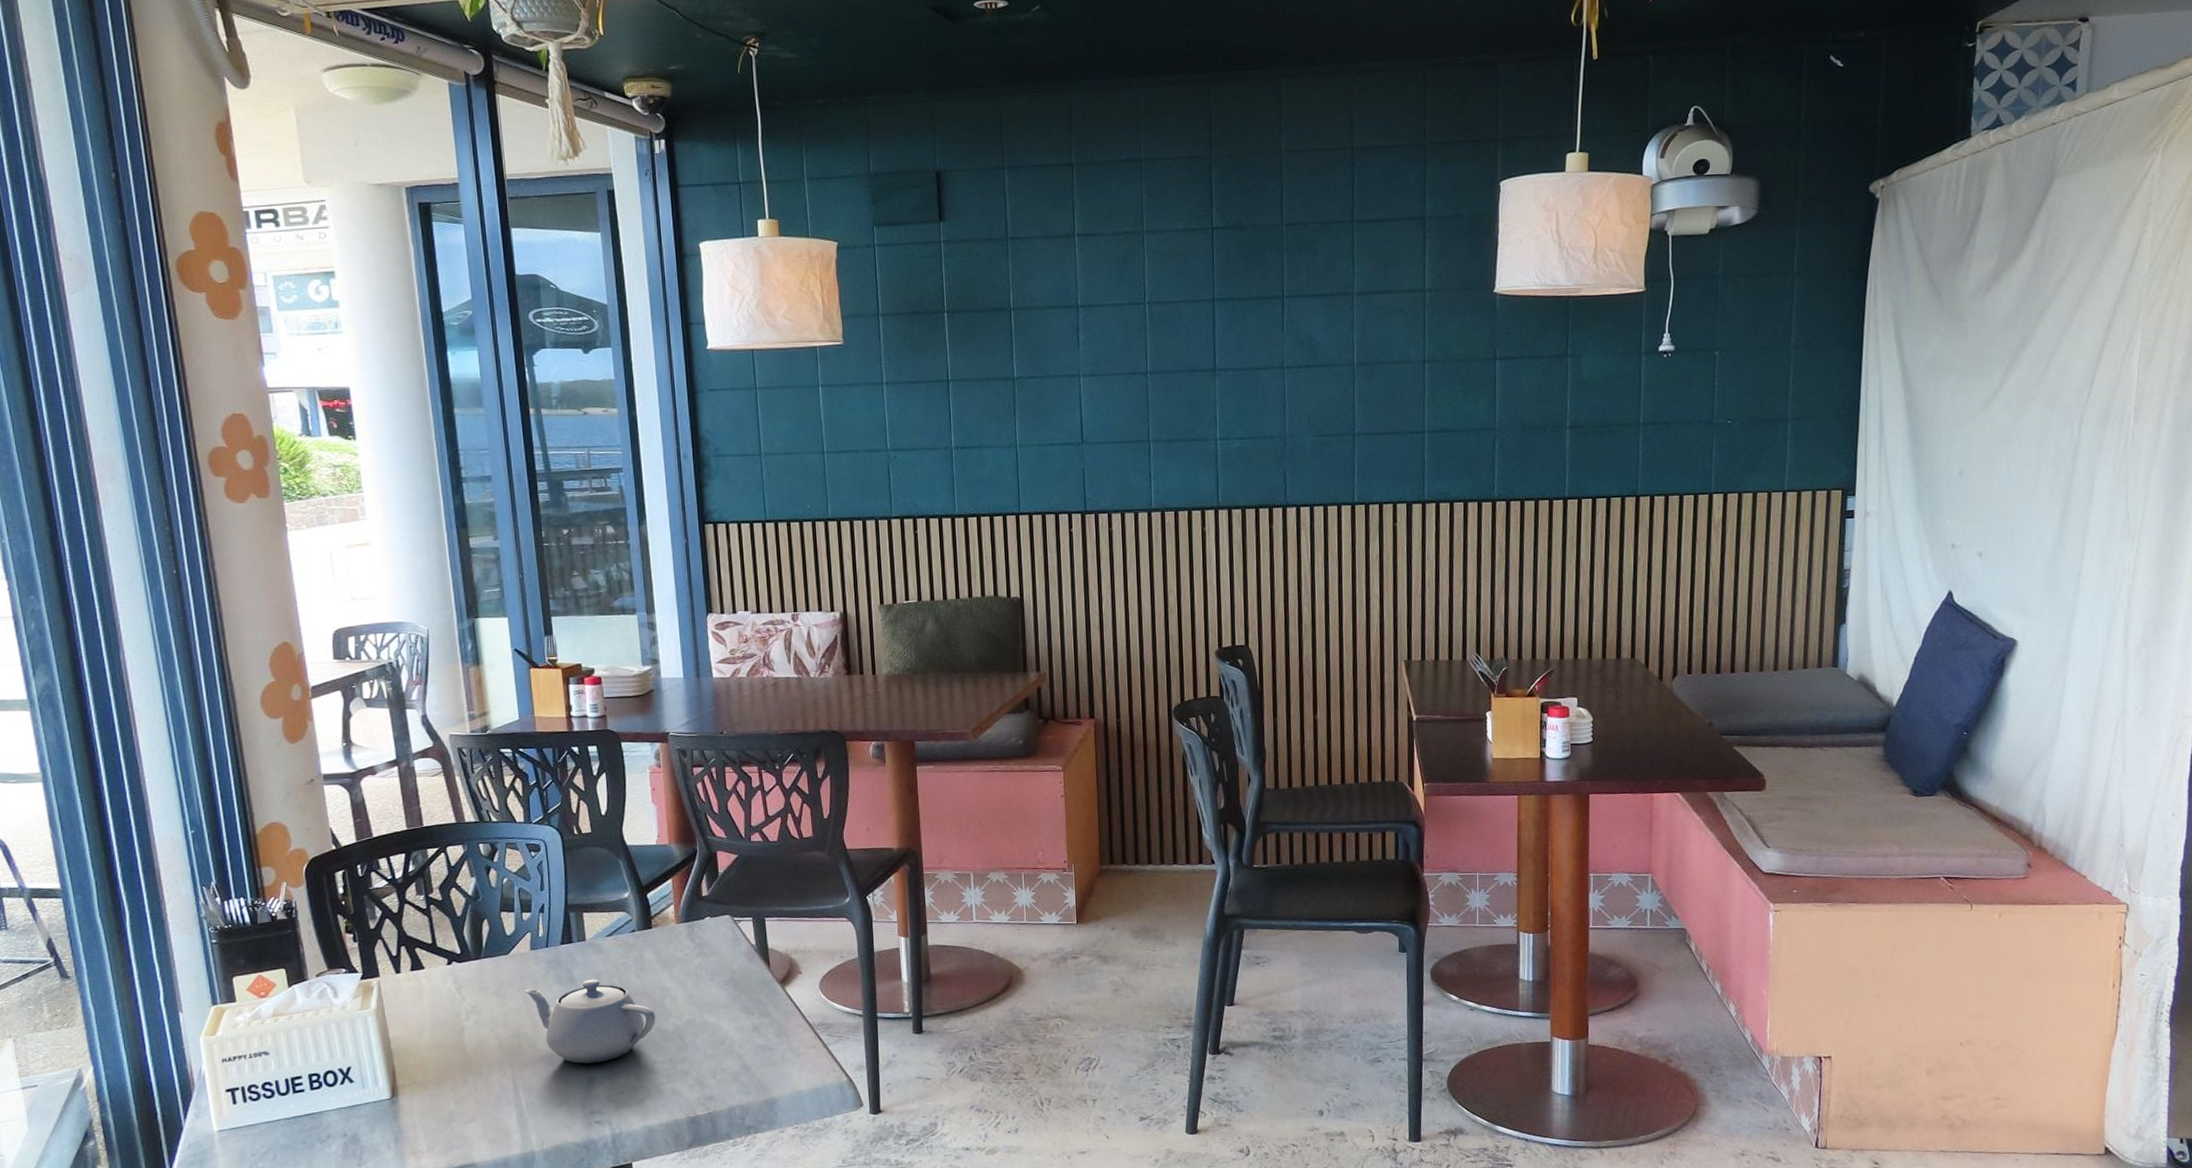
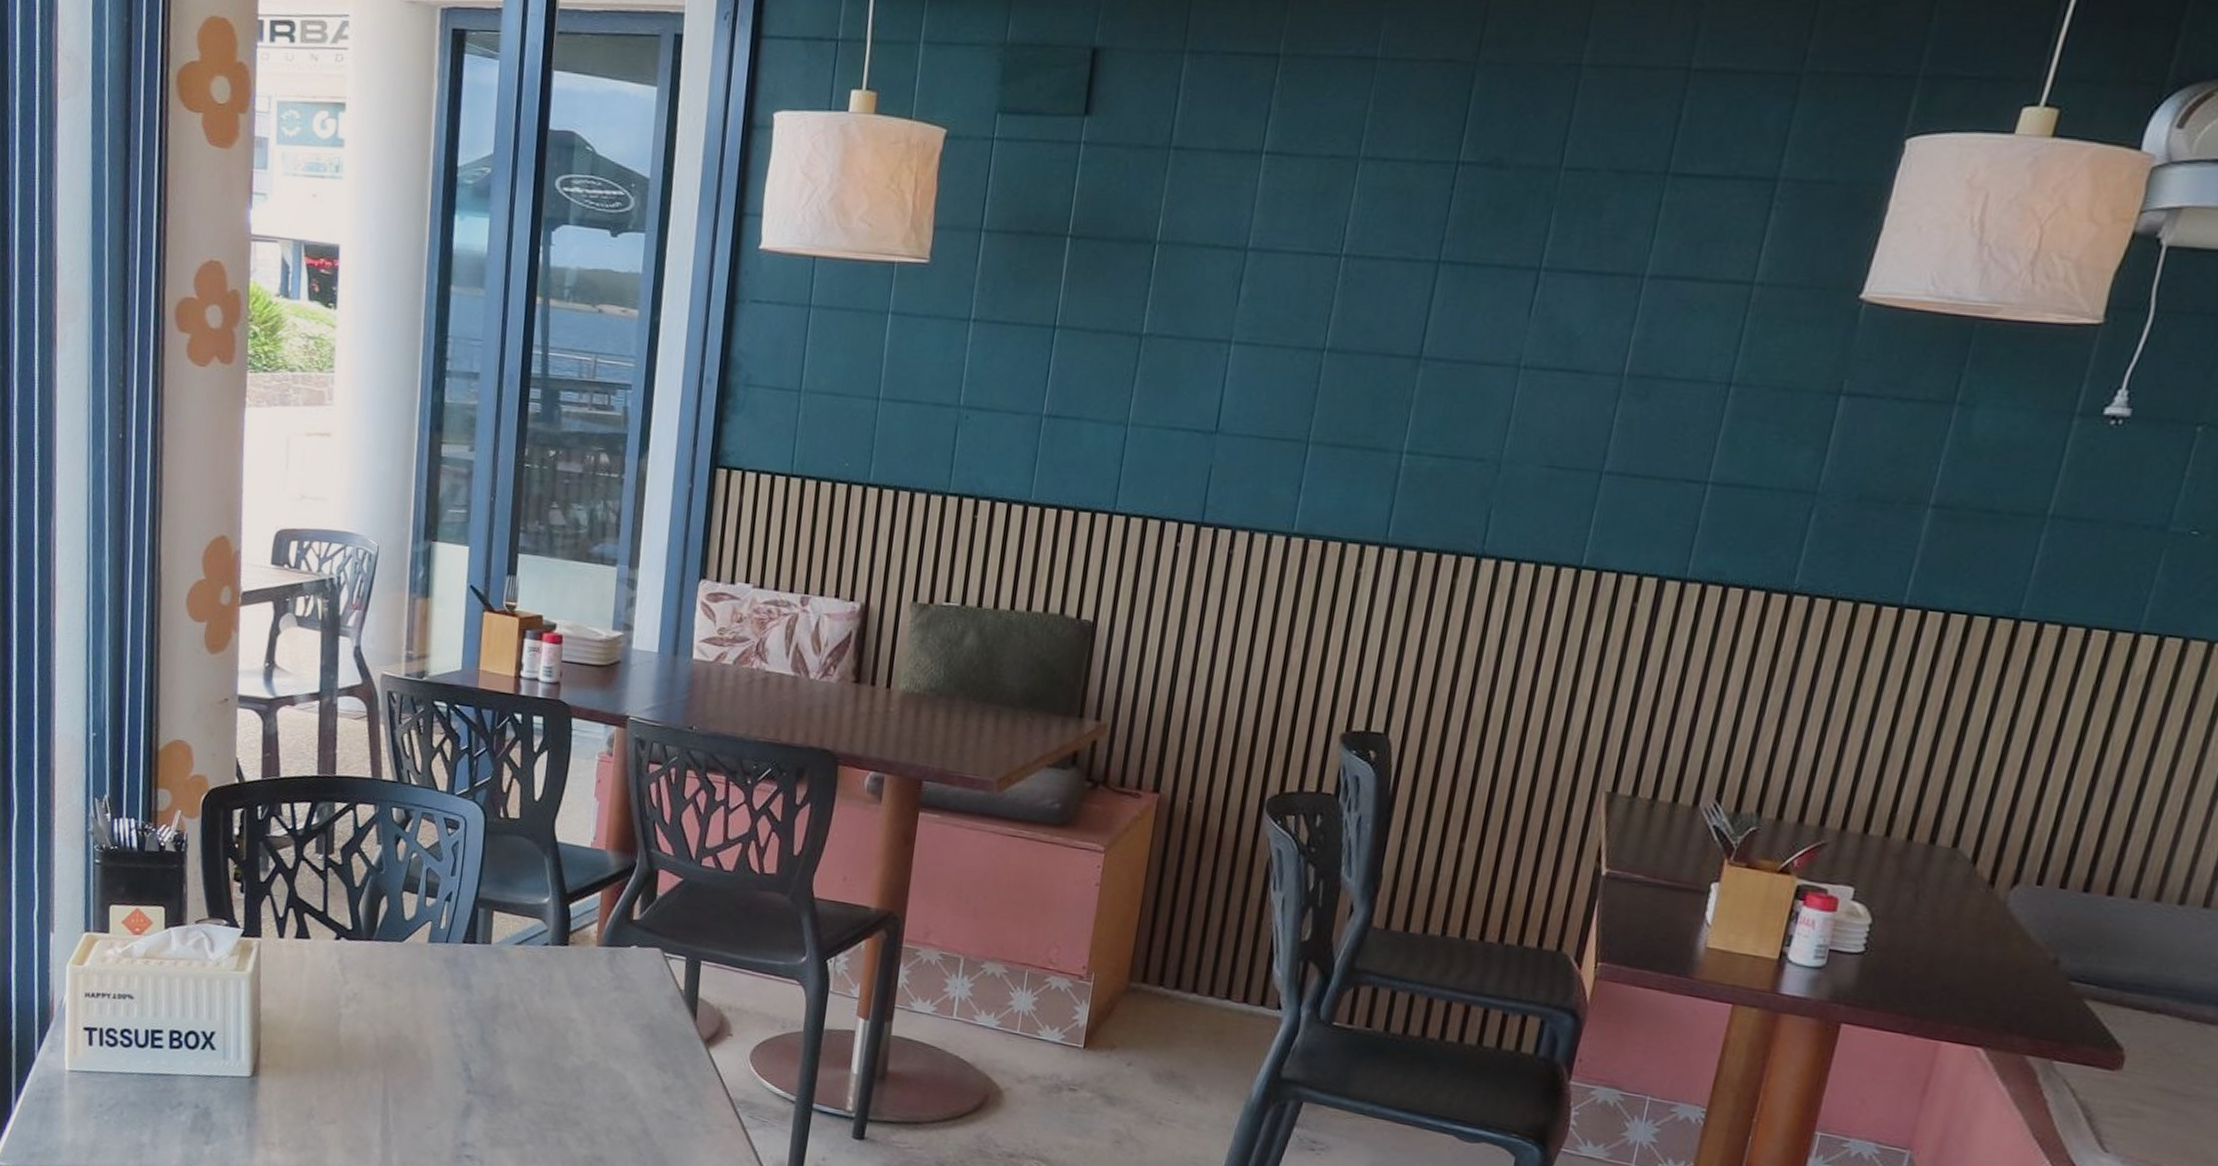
teapot: present [525,979,656,1064] -> none [414,986,555,1089]

